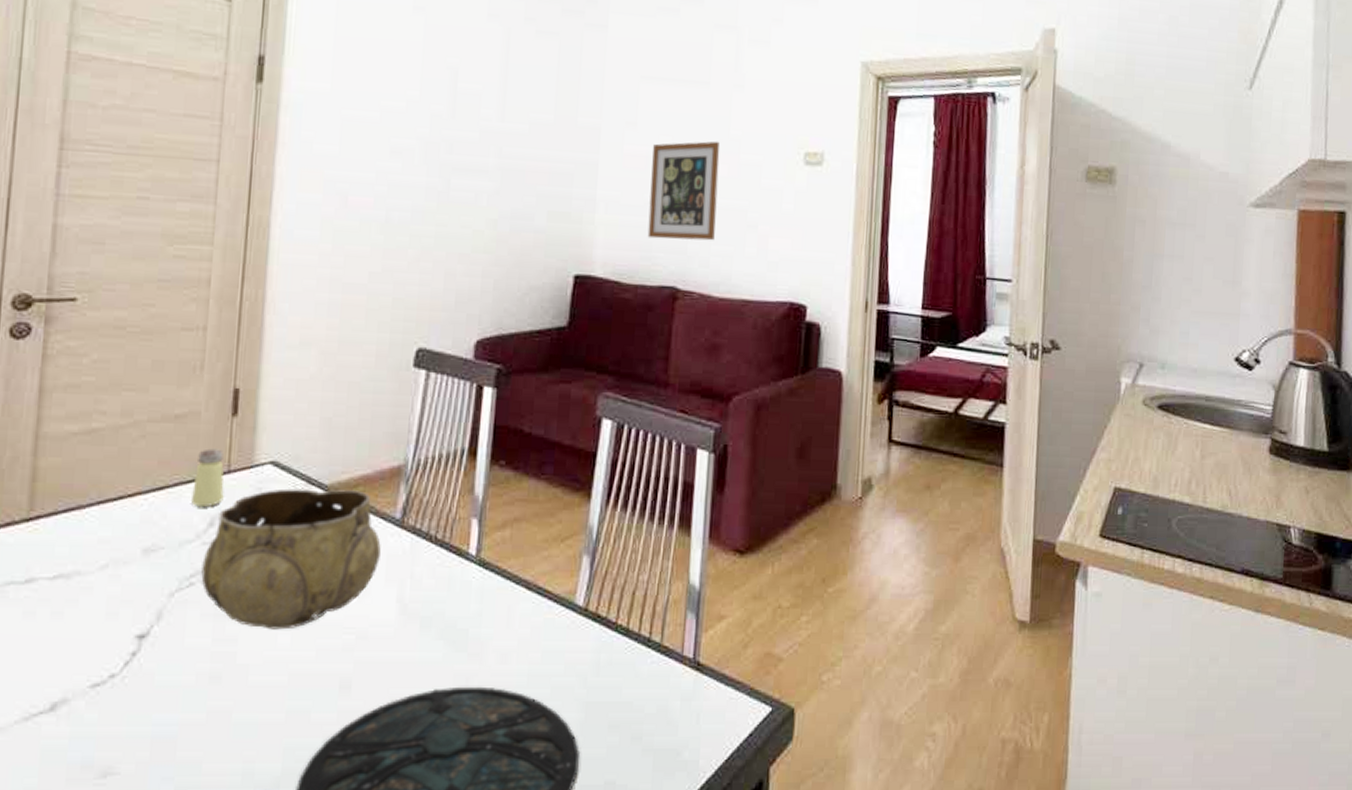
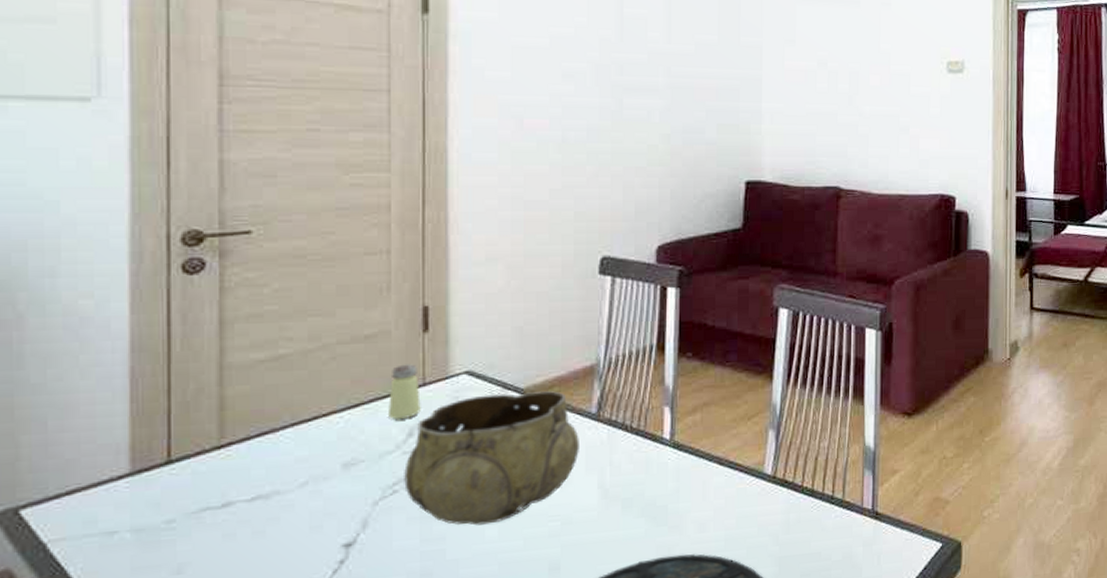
wall art: present [647,141,721,241] -> none [810,54,872,145]

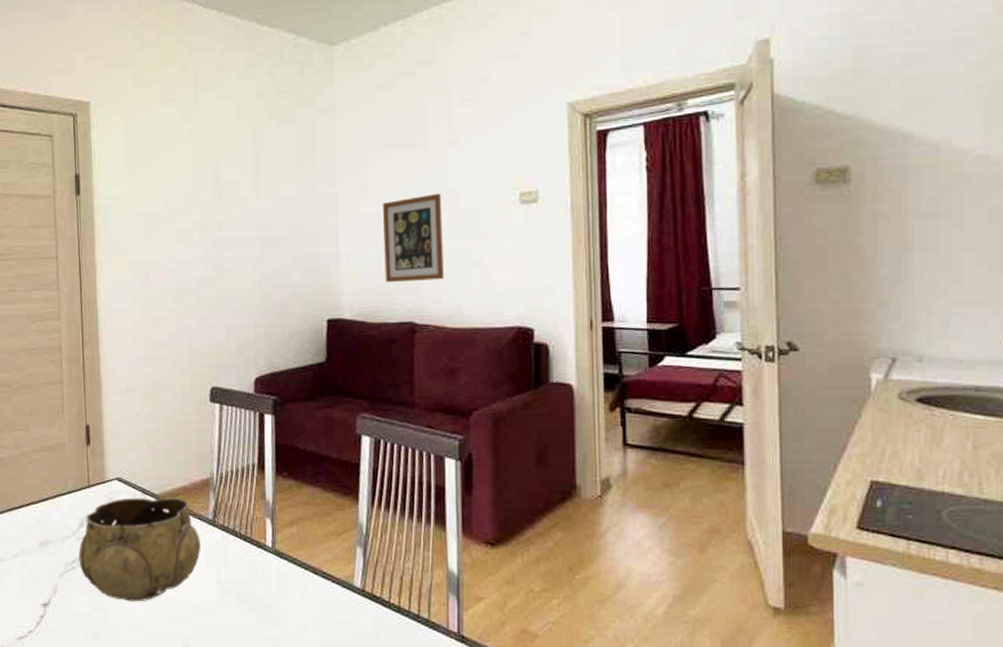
saltshaker: present [389,364,421,420] -> none [66,470,88,513]
wall art: none [810,54,872,145] -> present [382,193,444,283]

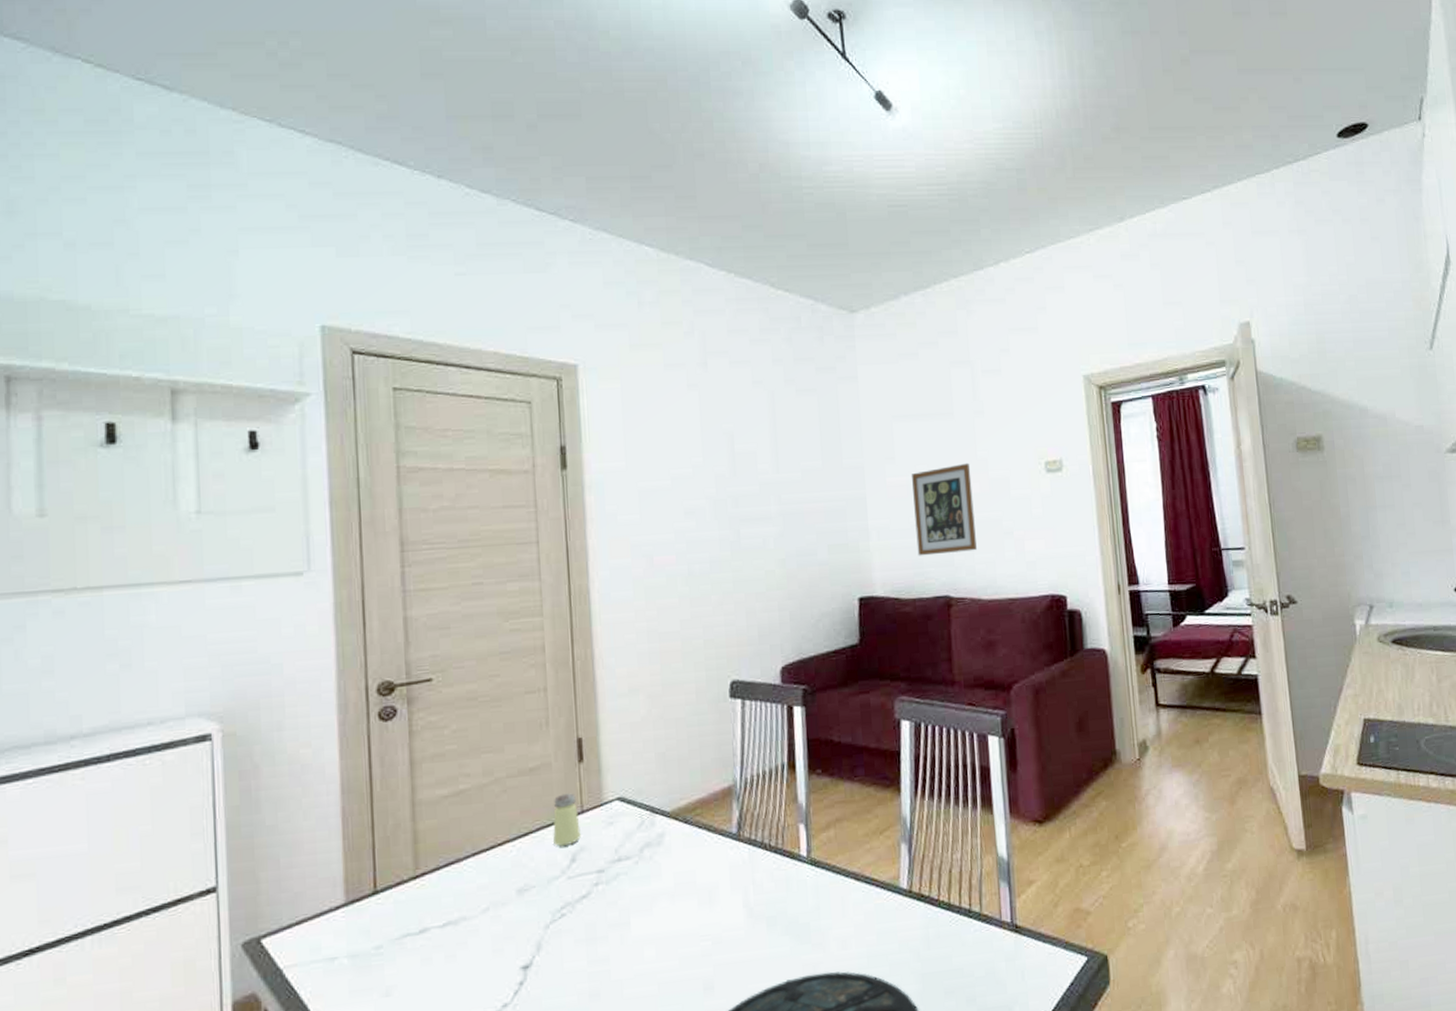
saltshaker: none [66,470,88,513] -> present [553,793,581,847]
decorative bowl: present [78,498,201,602] -> none [569,813,724,946]

